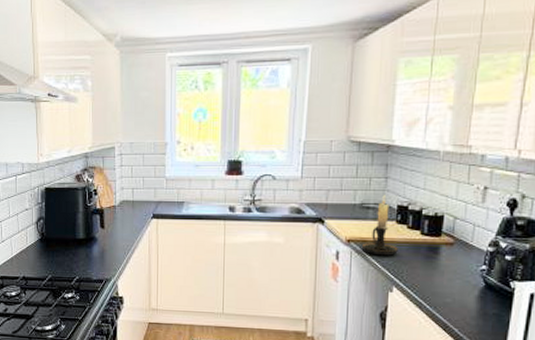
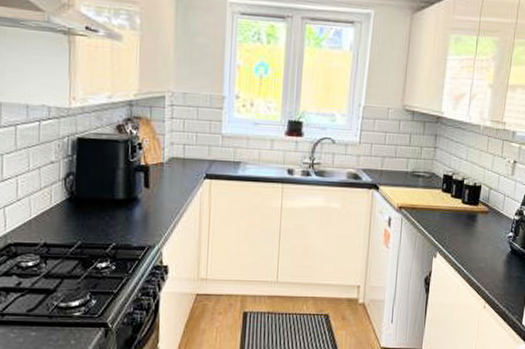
candle holder: present [362,194,398,256] -> none [412,163,443,223]

